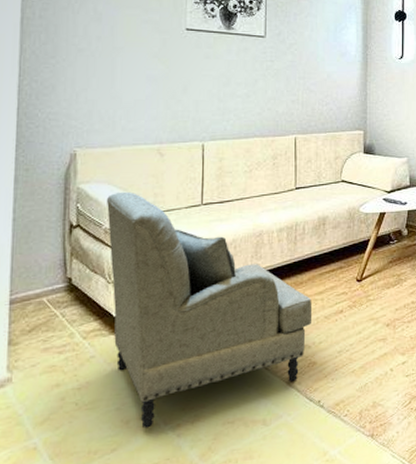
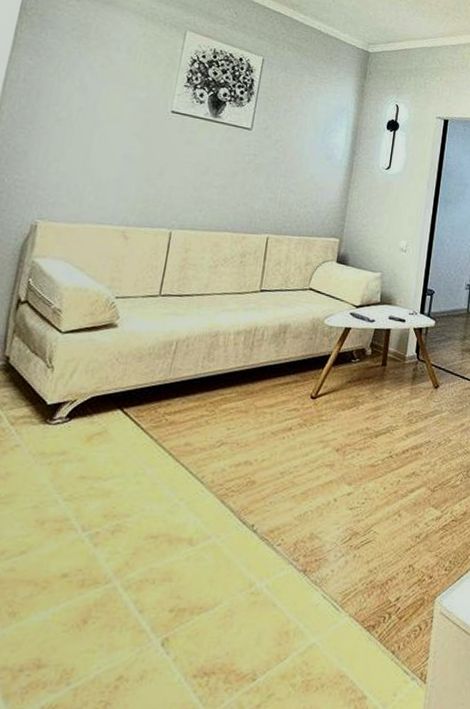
armchair: present [107,191,313,429] -> none [41,271,260,532]

